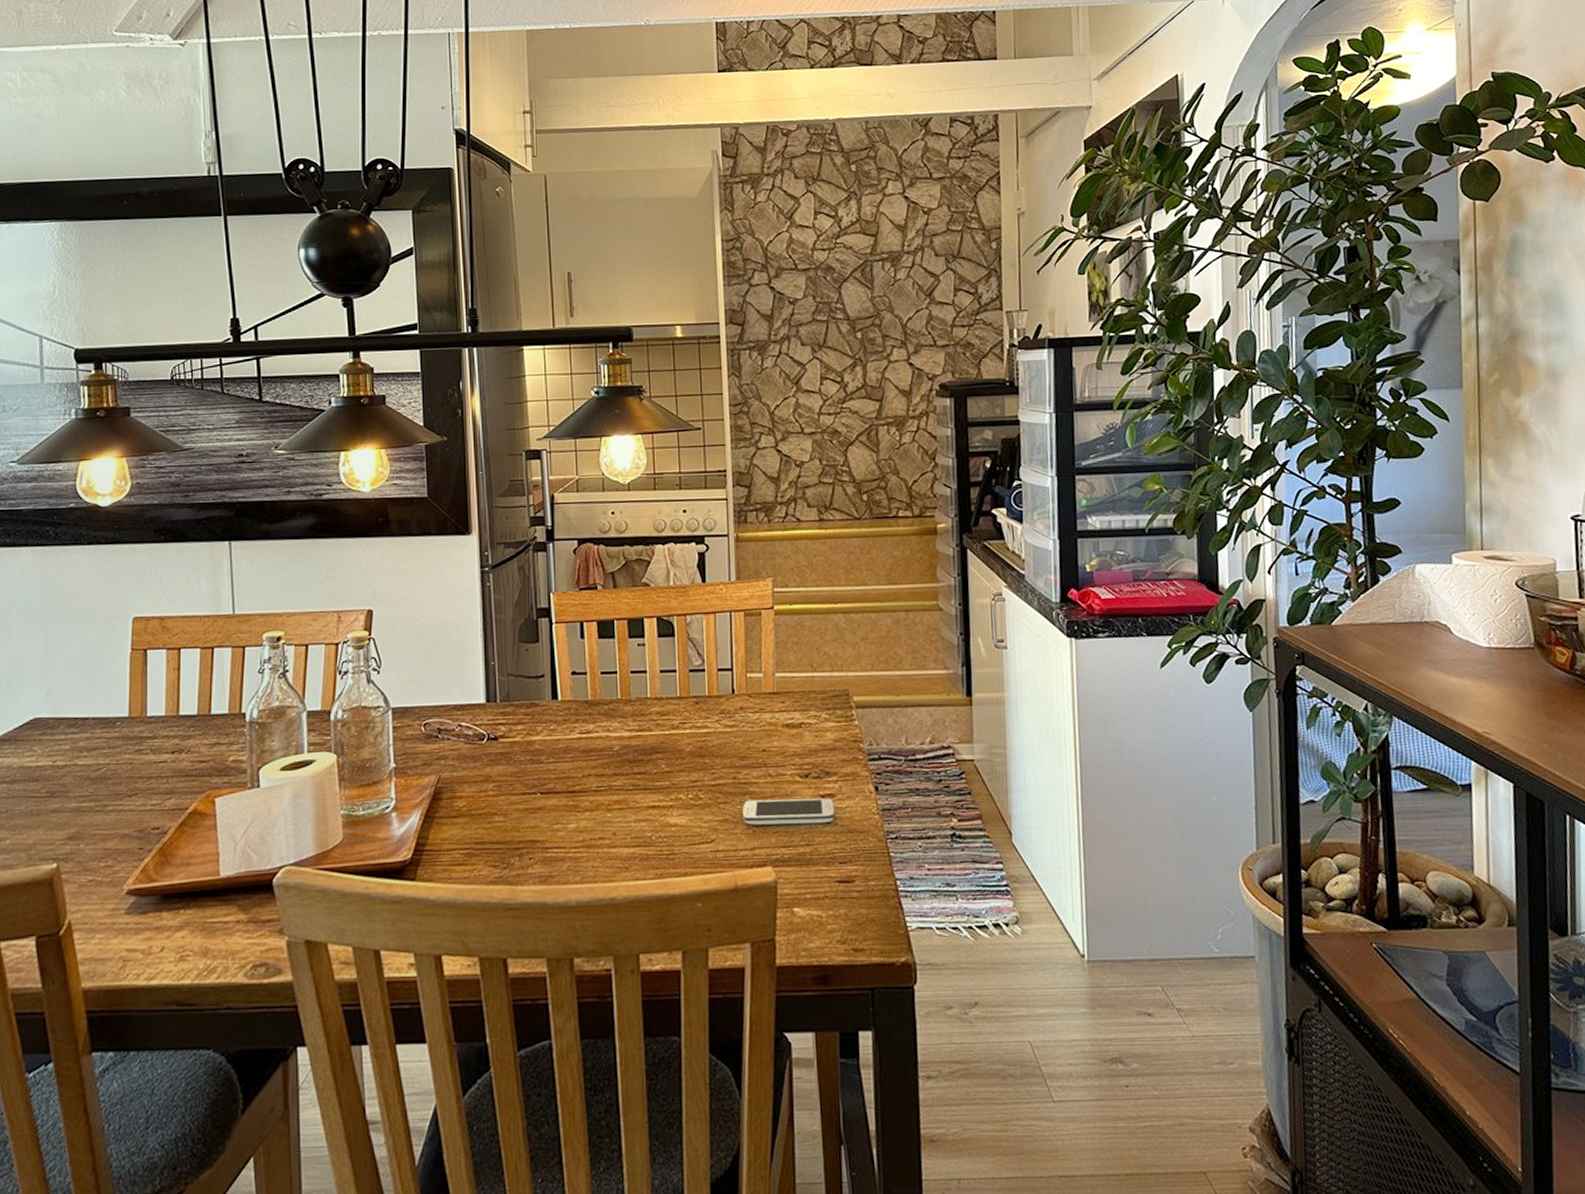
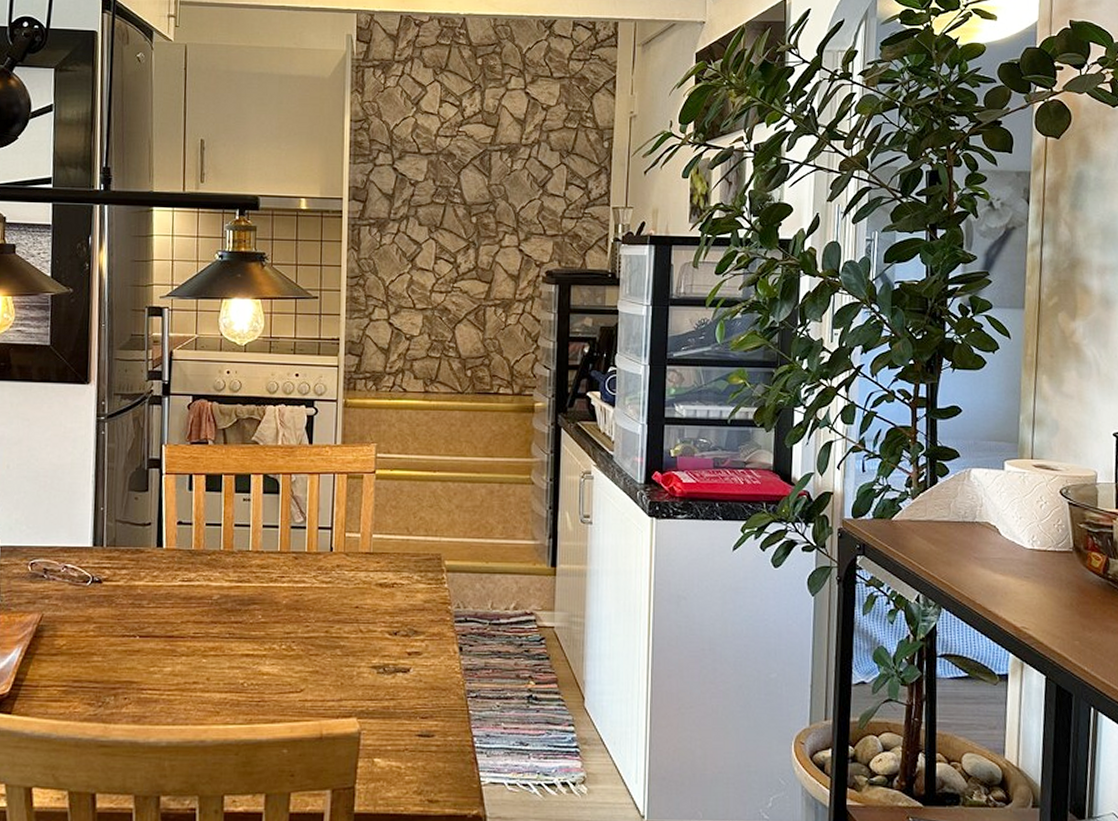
smartphone: present [743,798,835,825] -> none [332,653,420,680]

